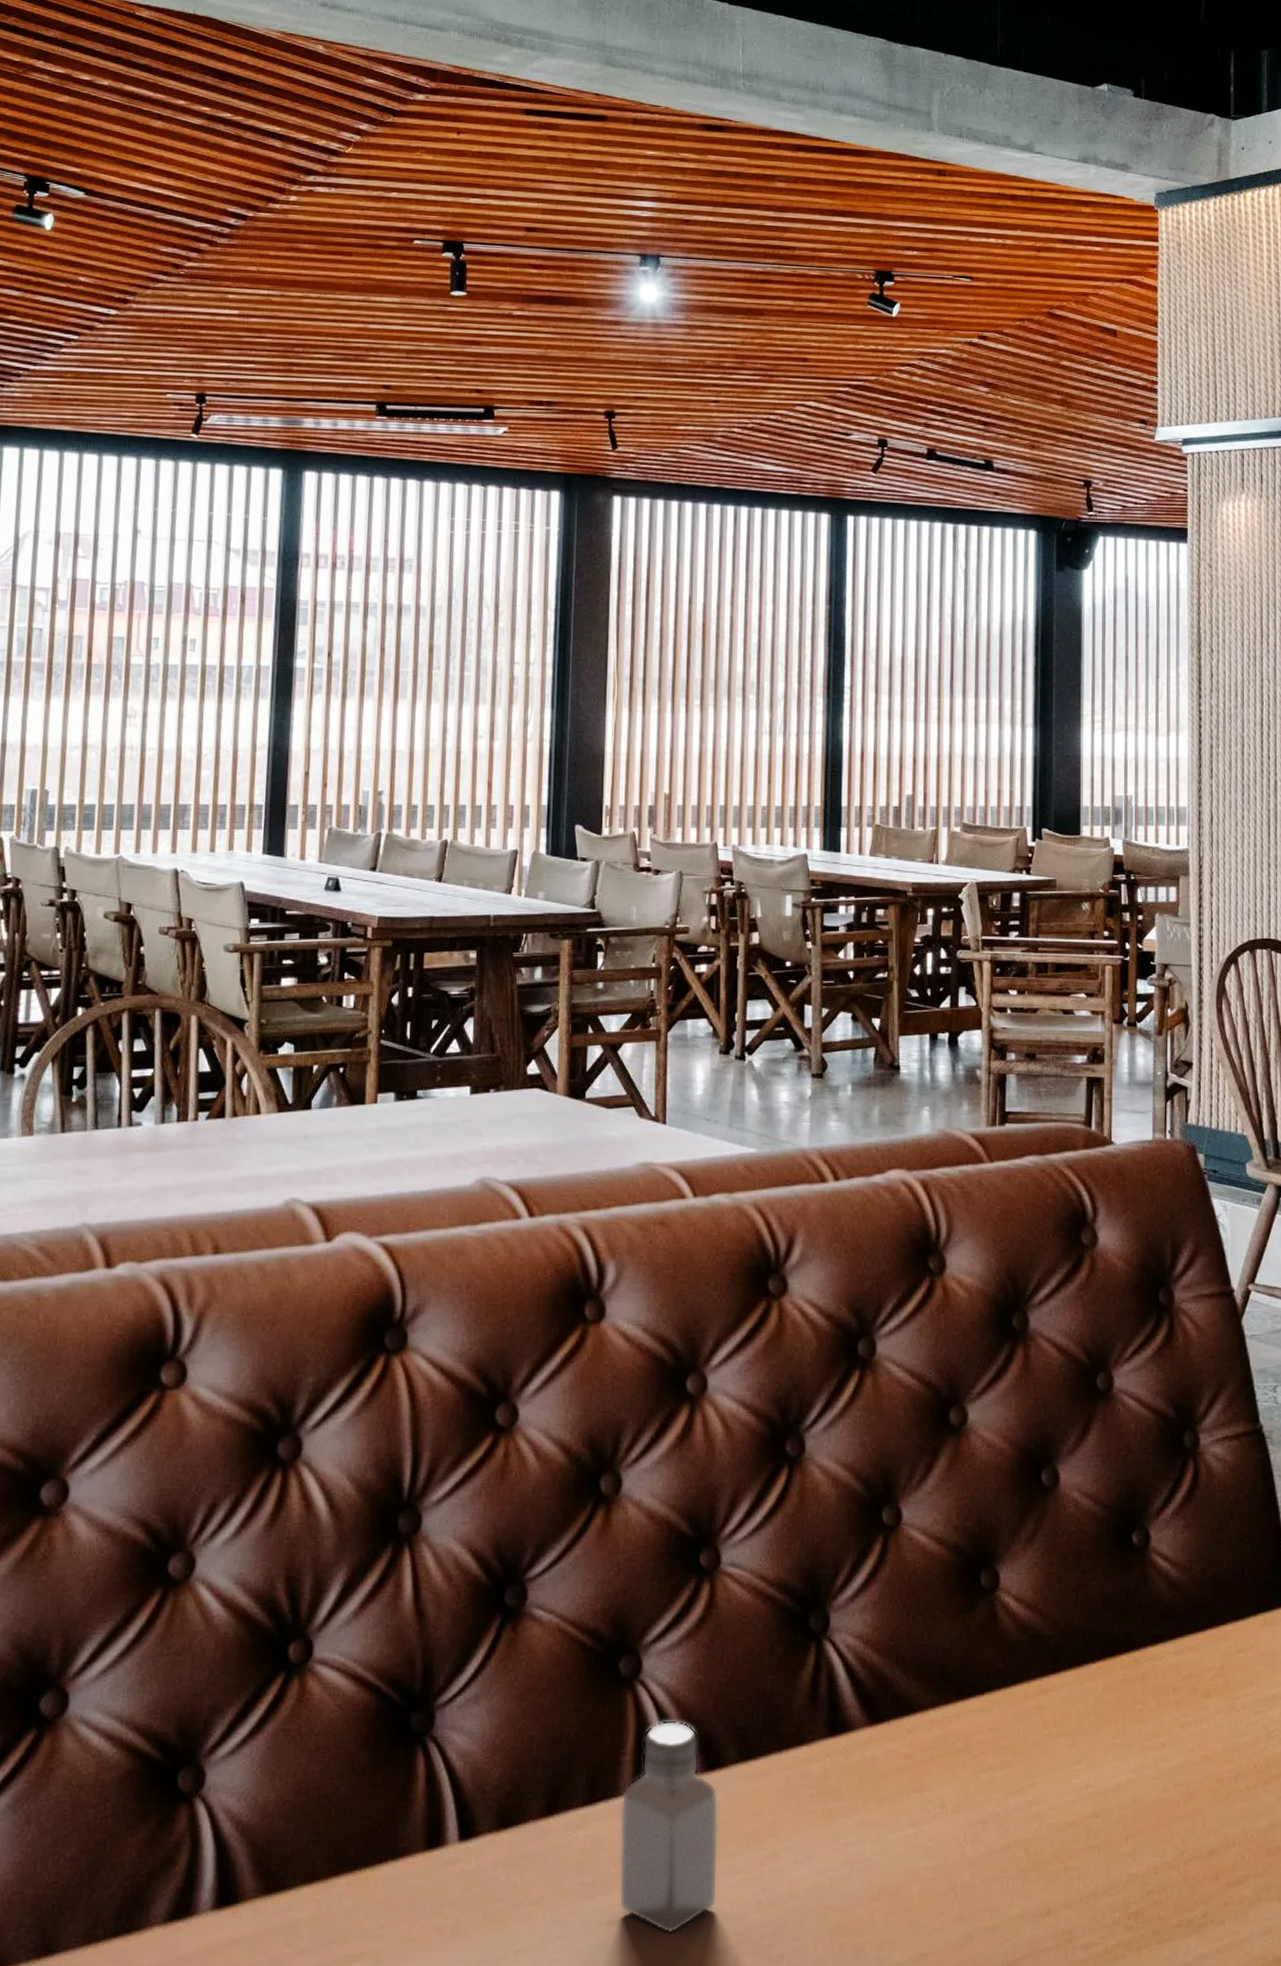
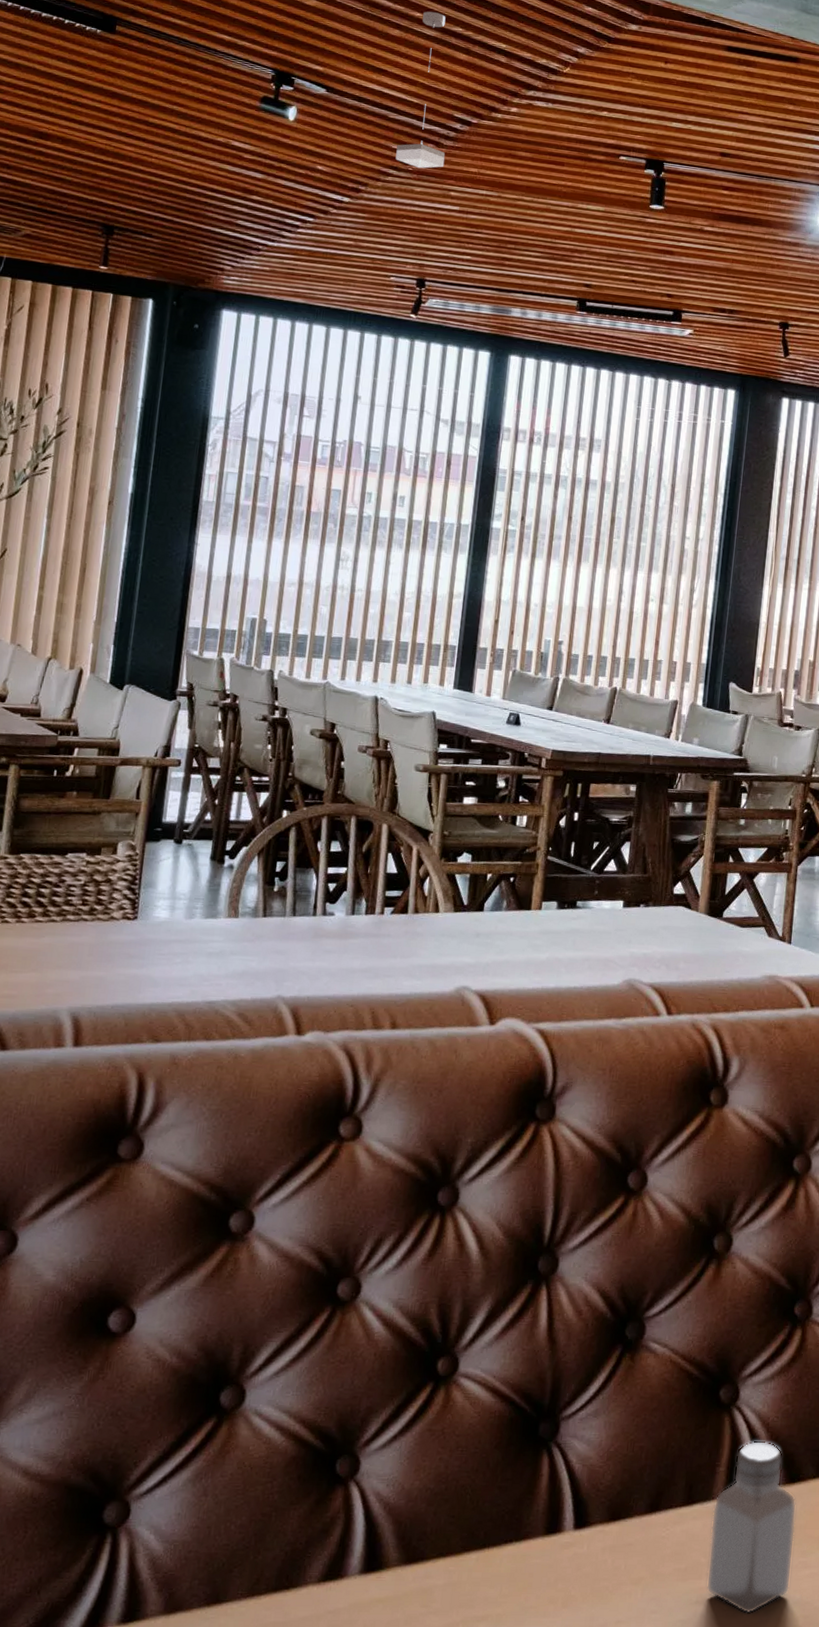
pendant lamp: none [165,98,220,272] -> present [395,11,446,169]

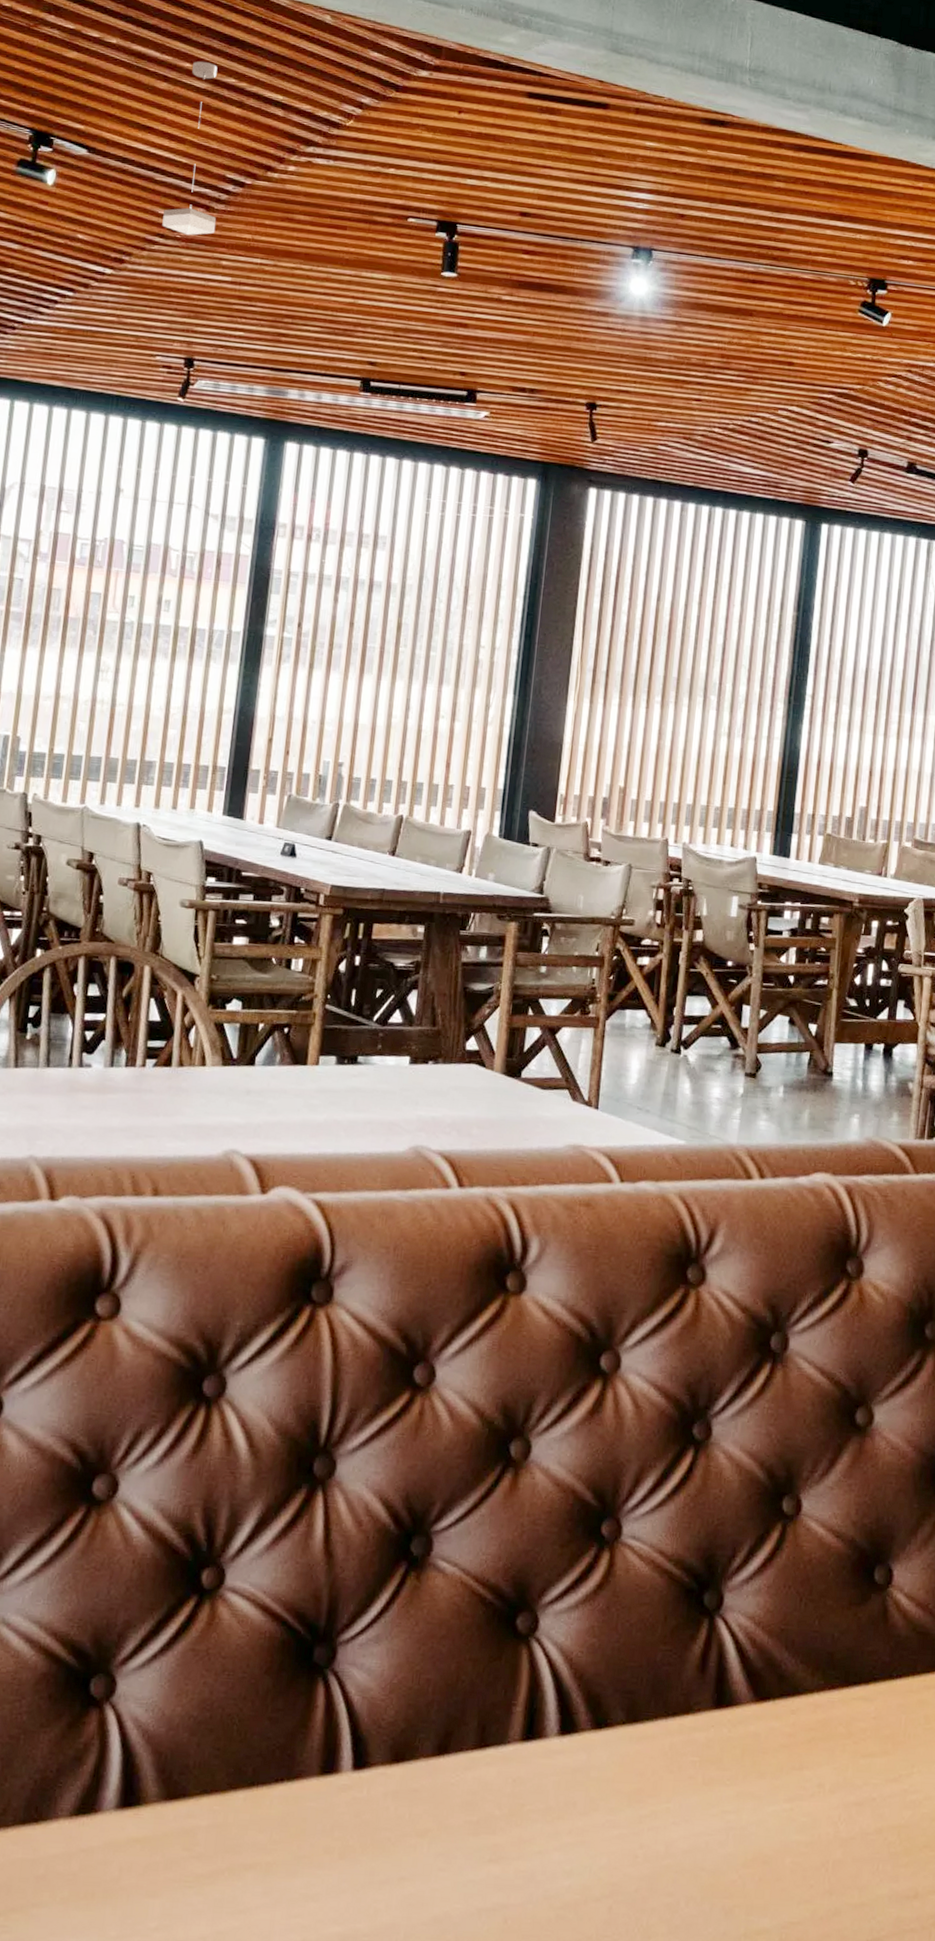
saltshaker: present [706,1440,797,1614] -> none [500,1677,604,1878]

